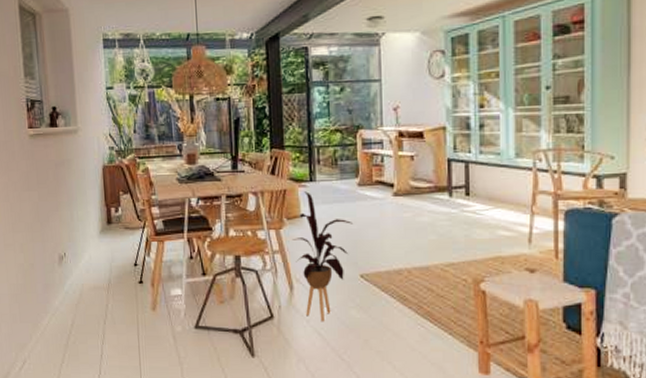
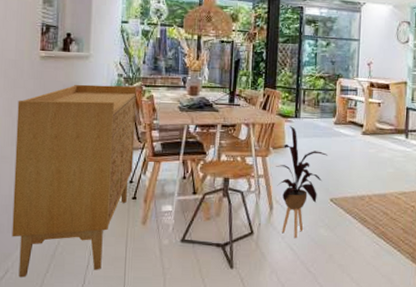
sideboard: none [13,159,136,368] -> present [12,84,137,278]

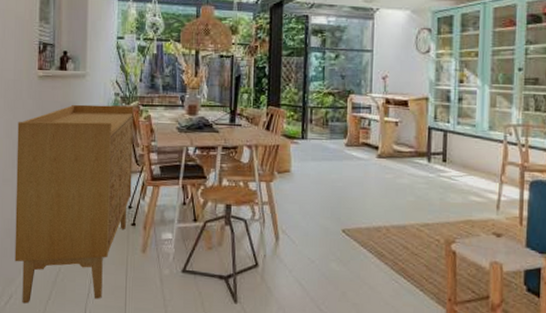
house plant: present [276,126,327,238] -> none [281,148,338,272]

